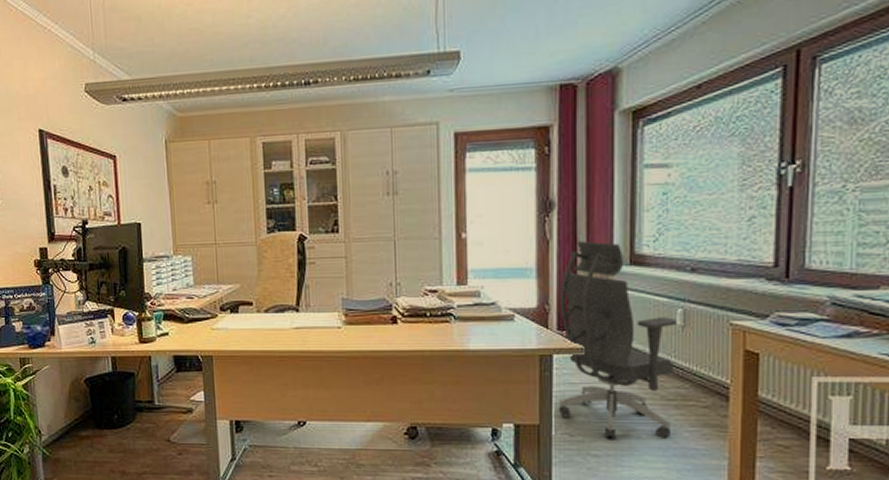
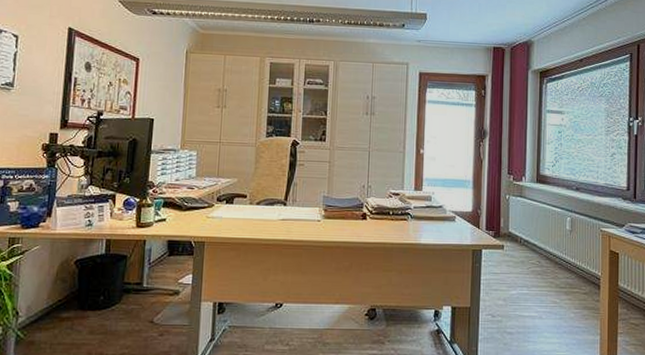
office chair: present [557,241,678,440] -> none [484,162,568,320]

